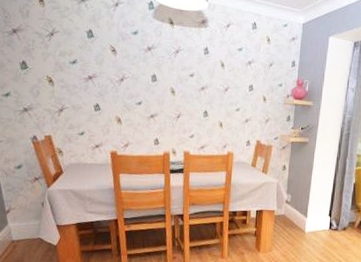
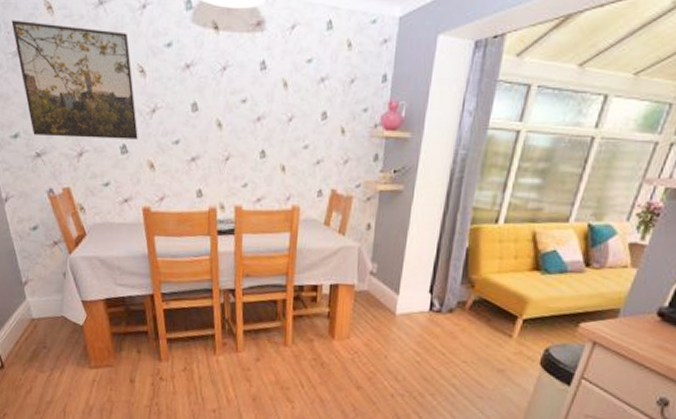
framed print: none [9,8,109,100] -> present [11,20,138,140]

